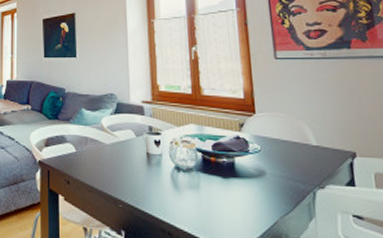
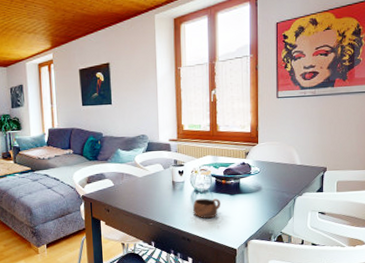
cup: none [174,178,210,208] -> present [193,198,220,219]

